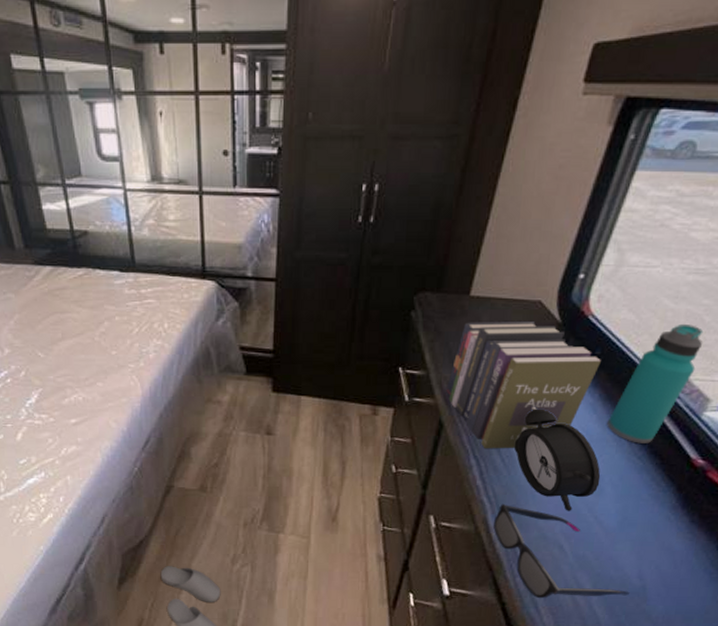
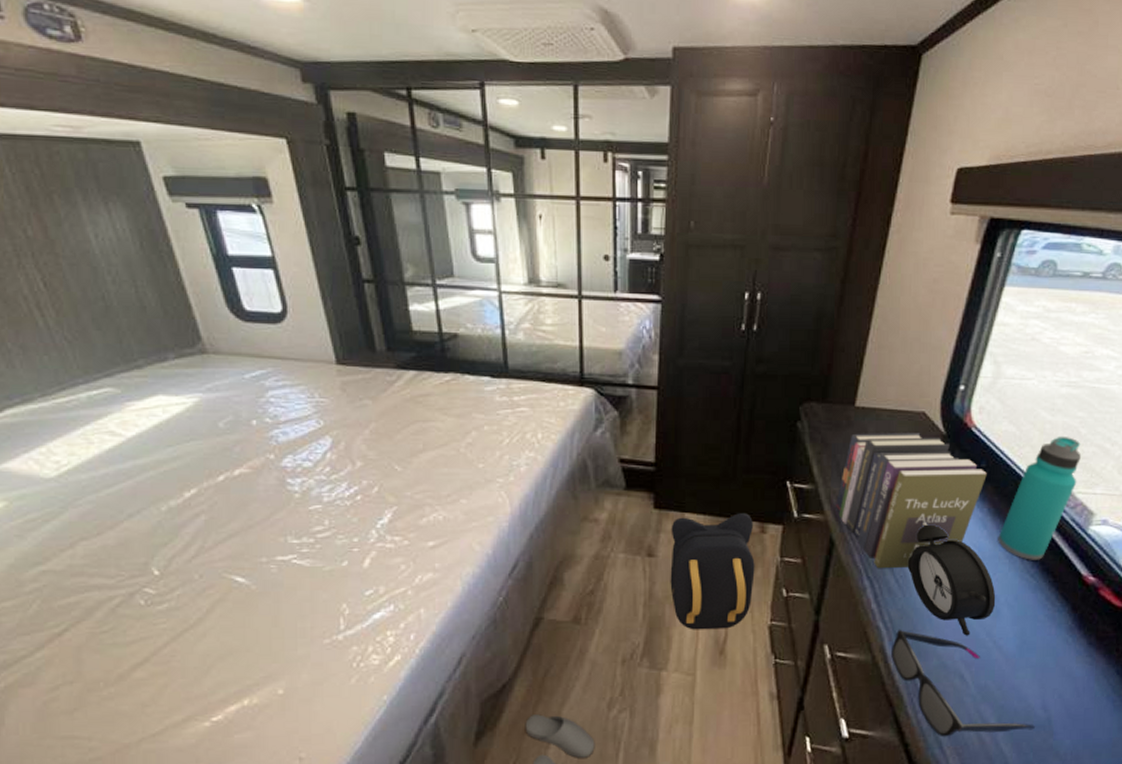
backpack: none [287,397,367,500] -> present [670,513,755,630]

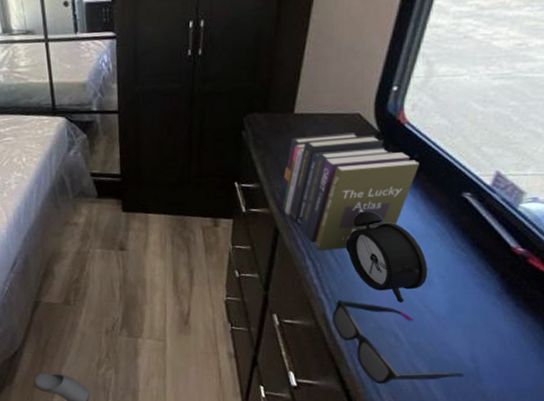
backpack: present [670,513,755,630] -> none [137,211,211,306]
water bottle: present [998,436,1082,560] -> none [430,124,514,237]

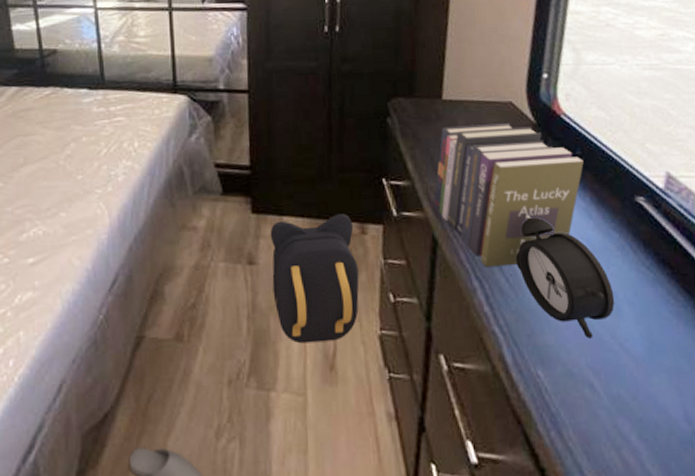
backpack: none [137,211,211,306] -> present [270,214,359,344]
sunglasses: present [333,299,464,385] -> none [511,333,681,459]

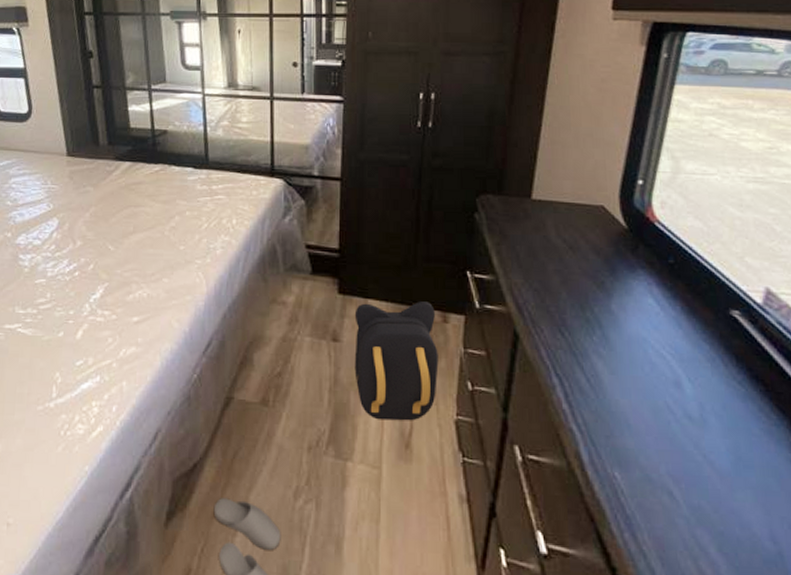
books: present [433,123,584,267] -> none [517,225,676,366]
alarm clock: present [515,214,615,339] -> none [597,318,701,447]

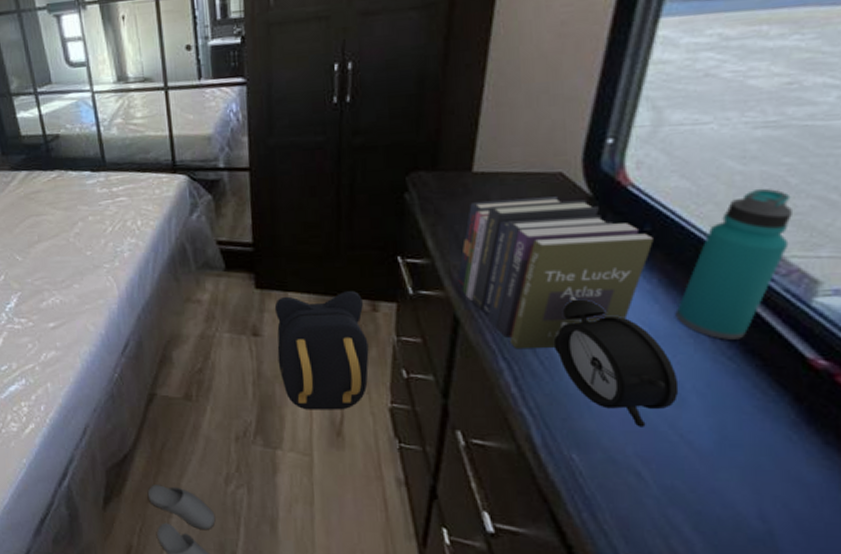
books: none [517,225,676,366] -> present [456,196,654,348]
alarm clock: none [597,318,701,447] -> present [553,296,679,427]
water bottle: none [695,232,780,366] -> present [675,188,794,340]

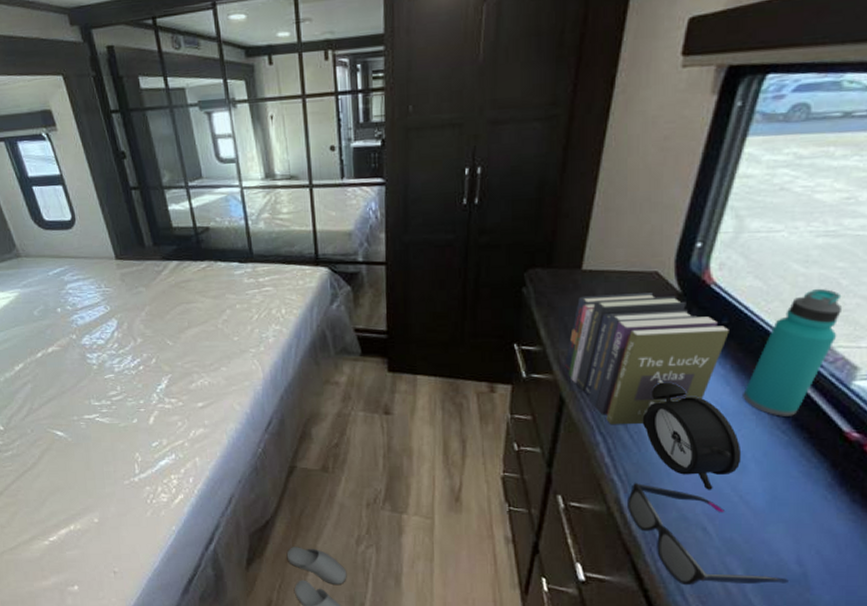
backpack: present [274,291,369,410] -> none [404,374,486,479]
sunglasses: none [541,416,750,544] -> present [628,482,788,586]

